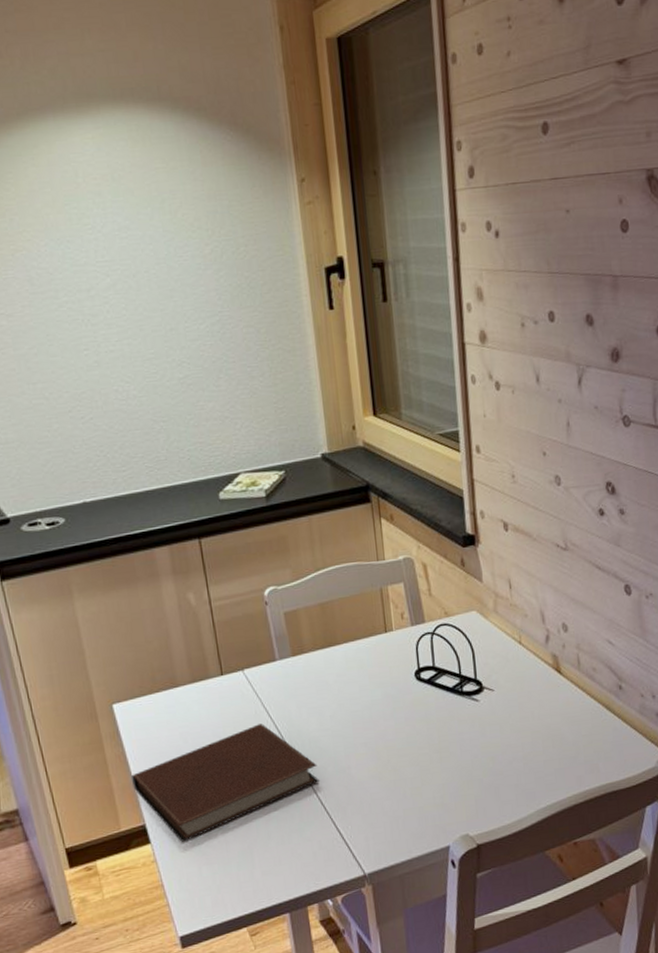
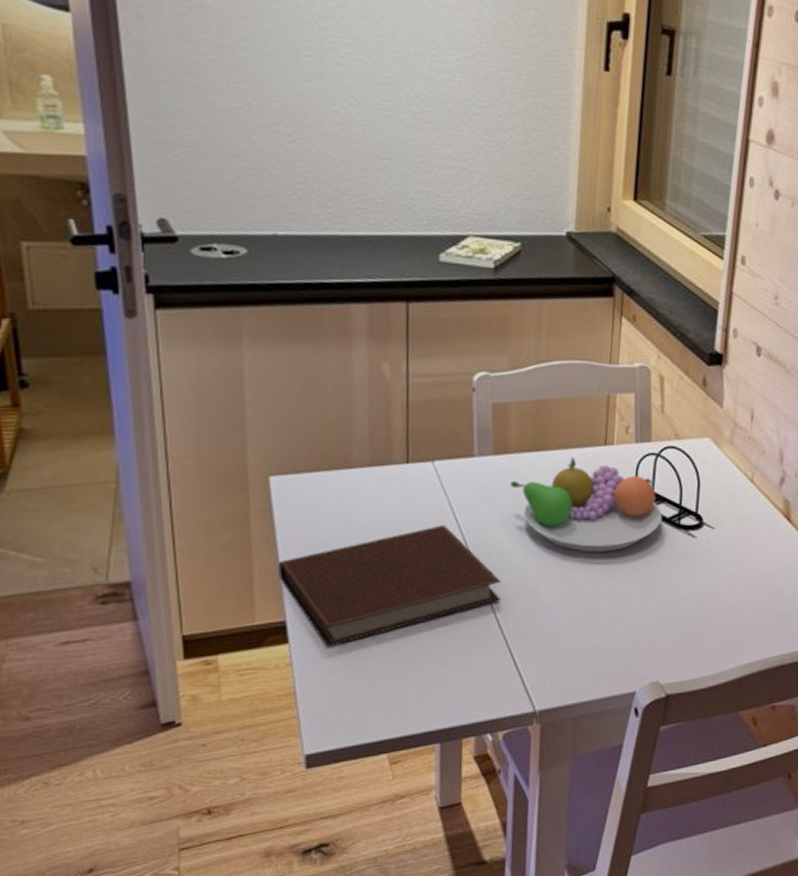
fruit bowl: none [310,647,447,729] -> present [510,457,663,552]

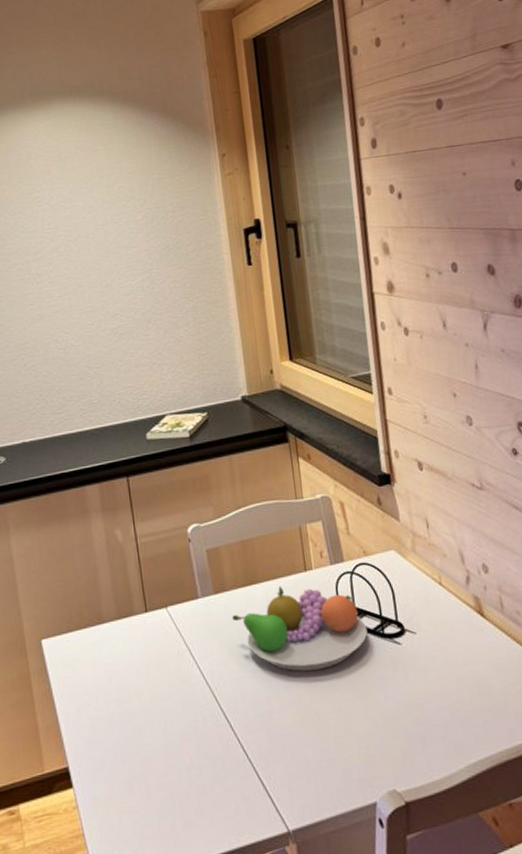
notebook: present [278,525,502,648] -> none [57,663,241,789]

